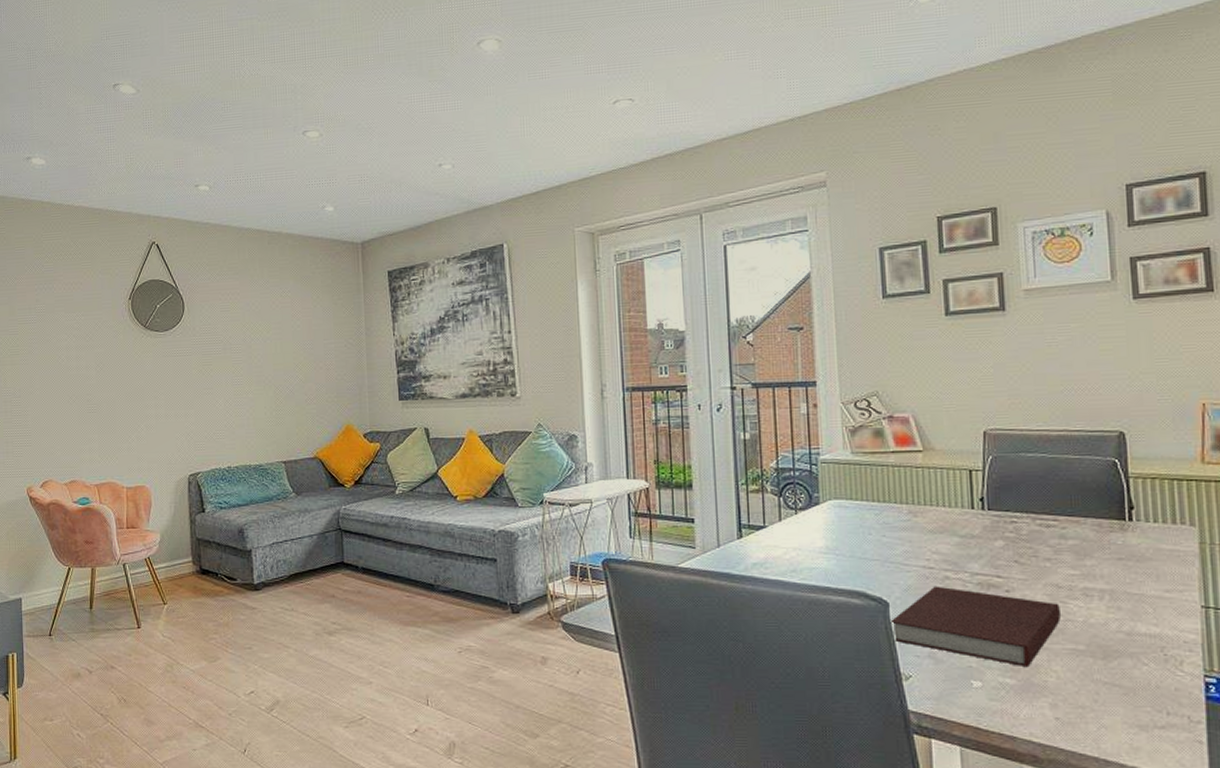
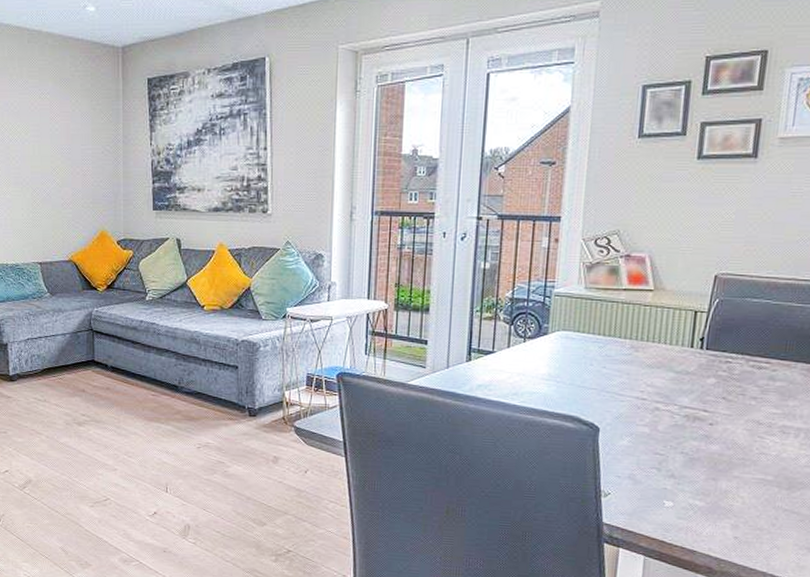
notebook: present [890,586,1061,668] -> none [598,415,757,493]

